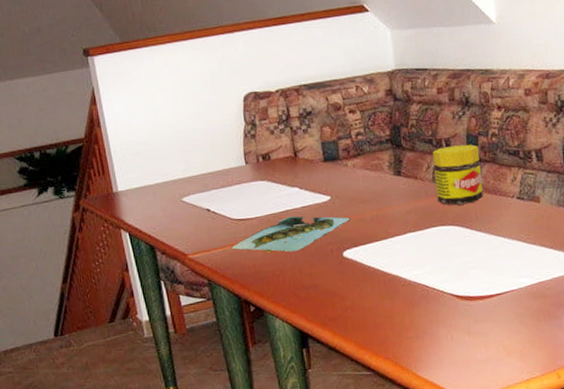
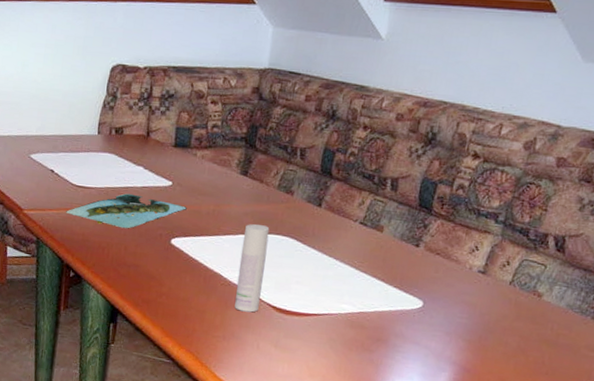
bottle: none [411,219,444,308] -> present [234,224,270,313]
jar: present [432,144,483,206] -> none [278,156,334,219]

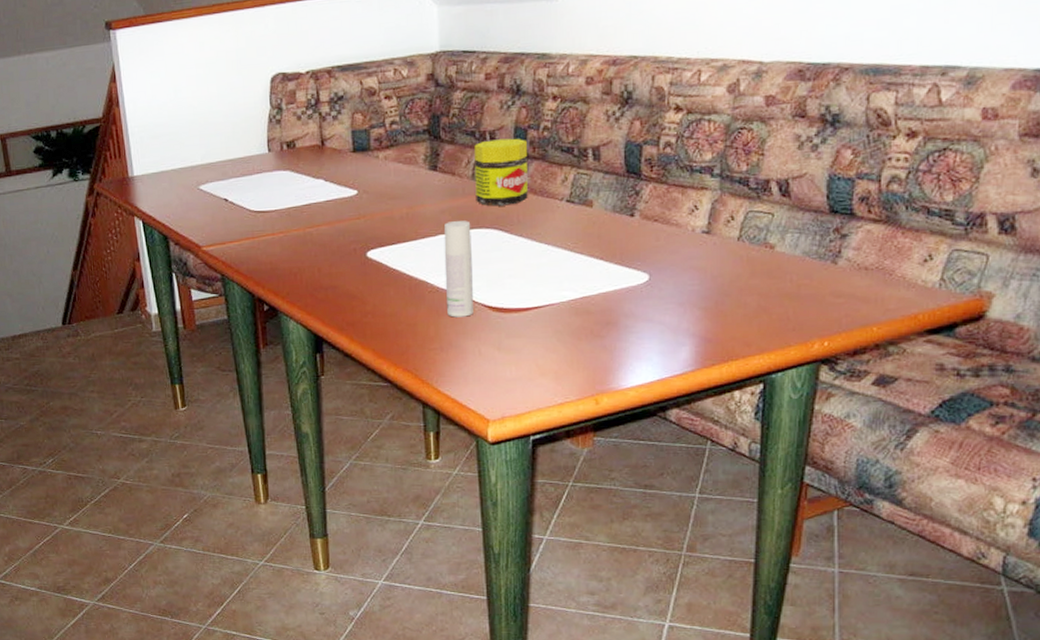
platter: present [66,193,188,229] -> none [248,210,379,249]
jar: none [278,156,334,219] -> present [474,138,528,207]

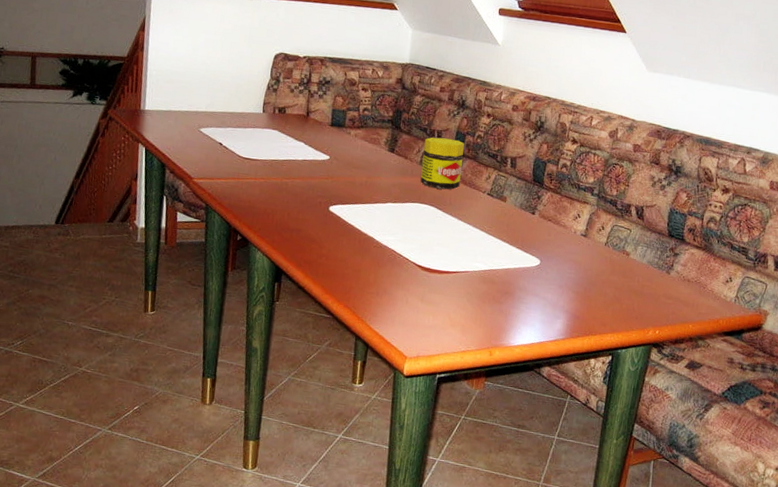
bottle: present [444,221,473,318] -> none [386,194,414,271]

